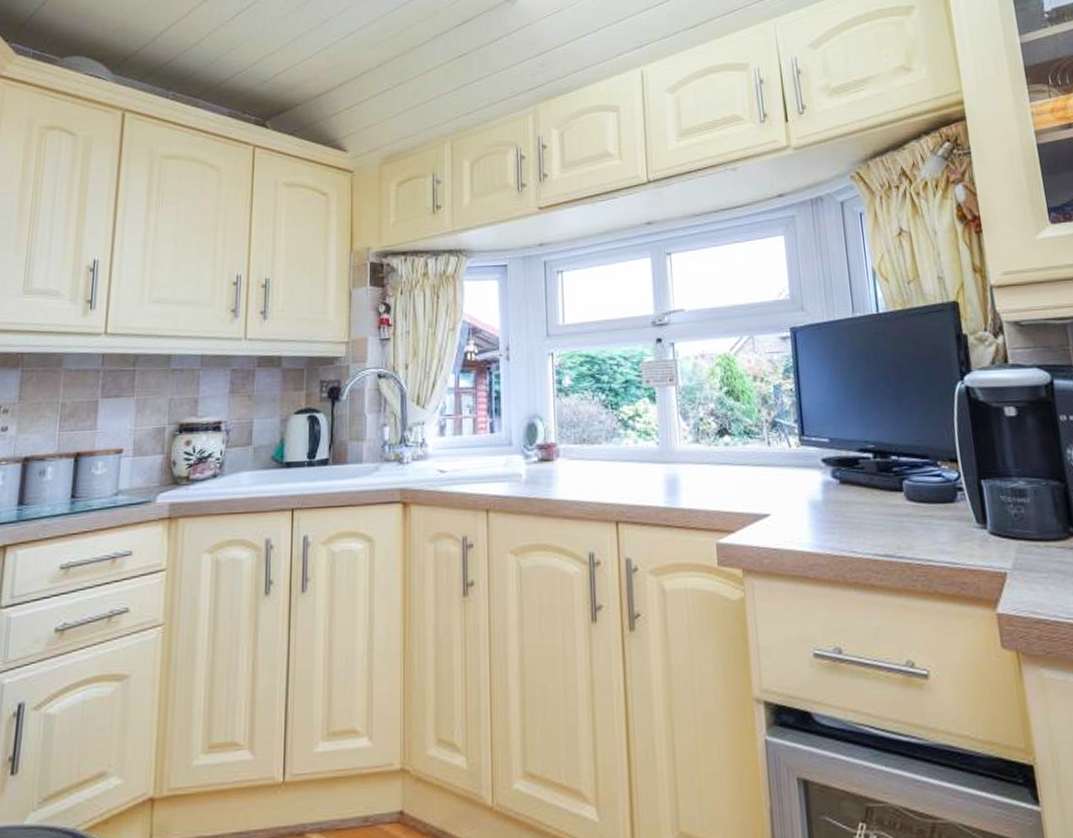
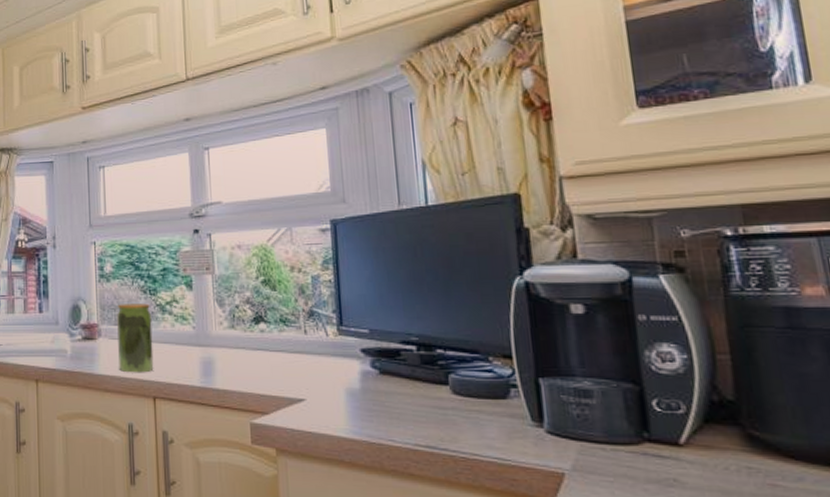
jar: none [576,419,616,496] -> present [117,303,154,373]

